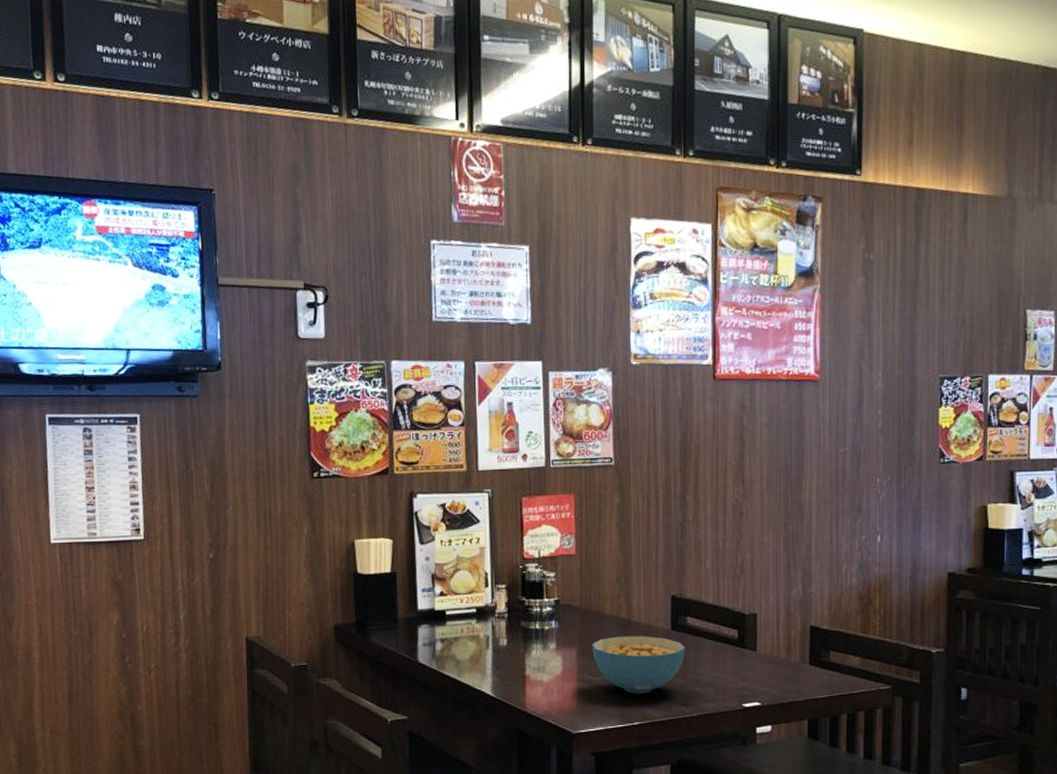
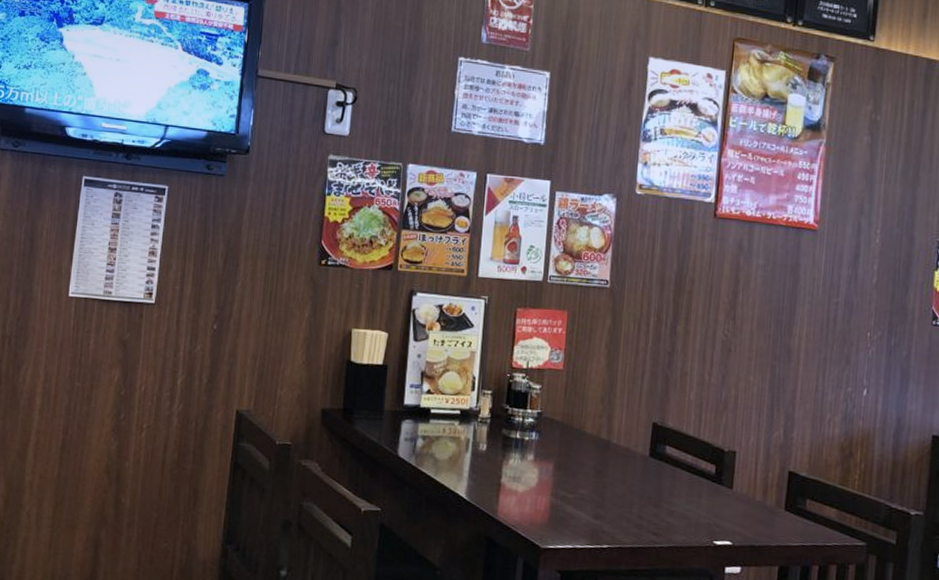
cereal bowl: present [592,635,685,694] -> none [569,456,661,518]

